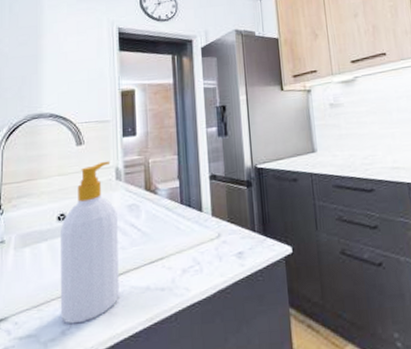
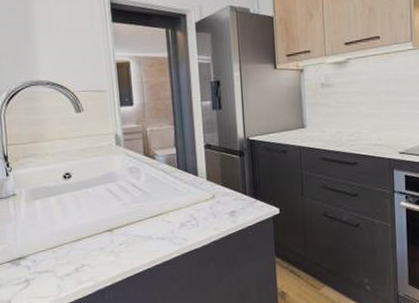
soap bottle: present [61,161,119,324] -> none [67,128,125,264]

